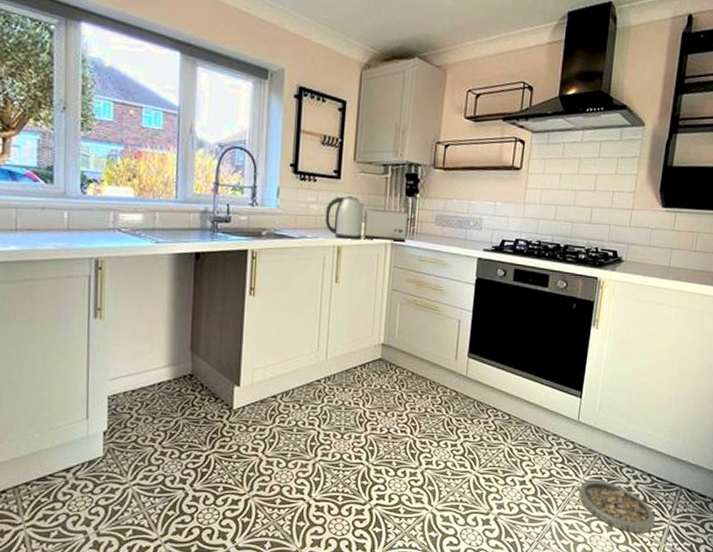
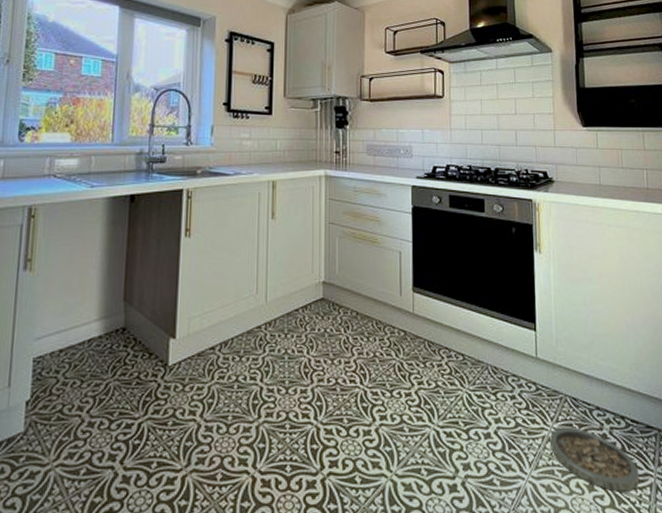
kettle: present [325,196,365,240] -> none [259,131,296,174]
toaster: present [363,209,410,242] -> none [297,143,342,174]

